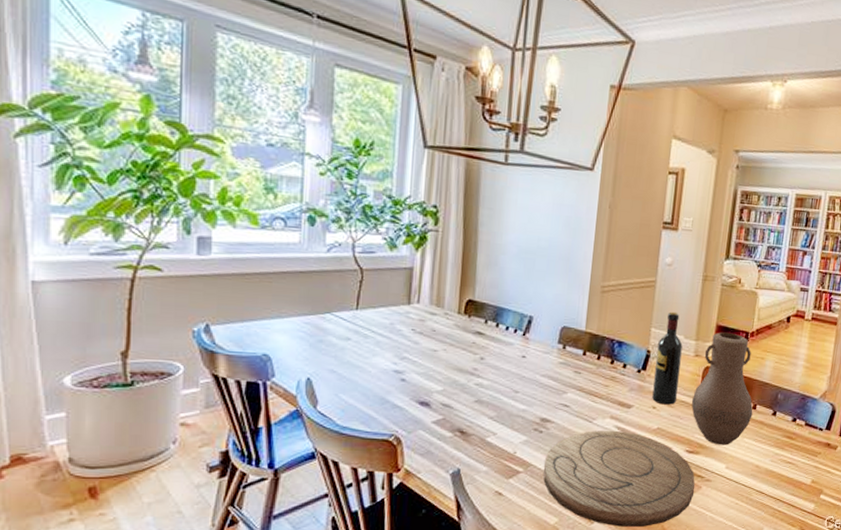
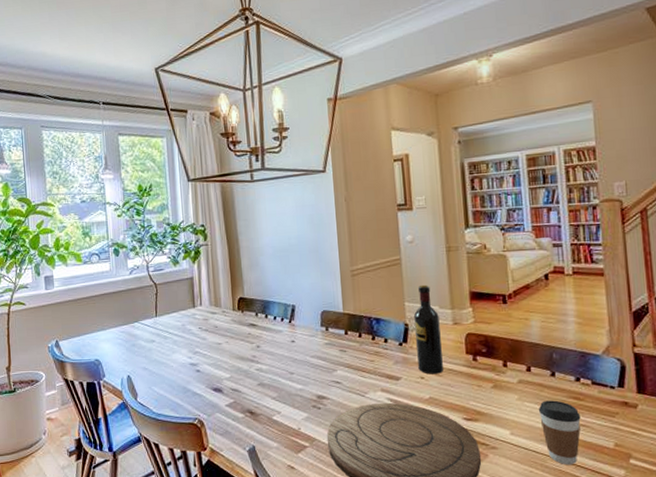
vase: present [691,332,753,445] -> none [460,297,529,411]
coffee cup: none [754,438,790,499] -> present [539,400,581,465]

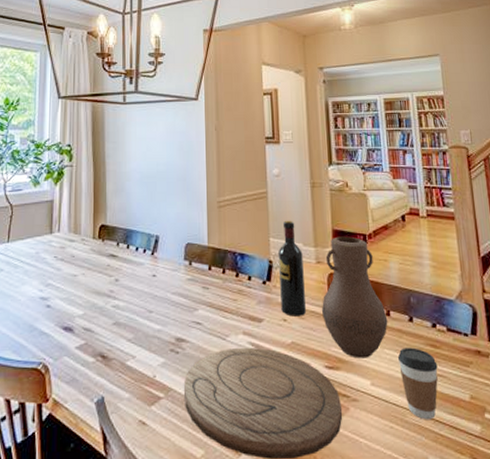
vase: none [460,297,529,411] -> present [322,236,388,359]

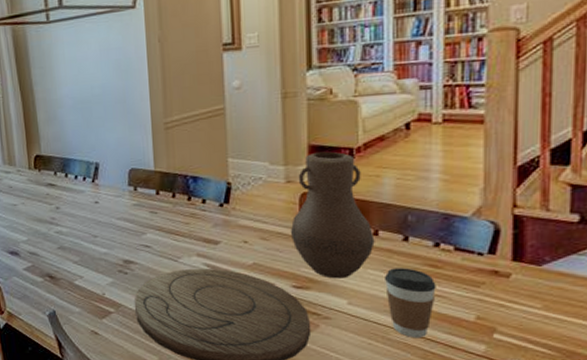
wine bottle: present [277,220,306,317] -> none [237,137,271,238]

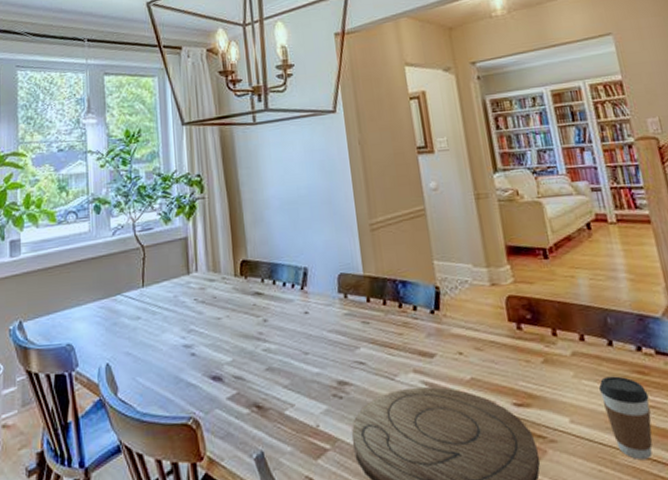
vase: present [291,151,375,279] -> none [500,252,583,393]

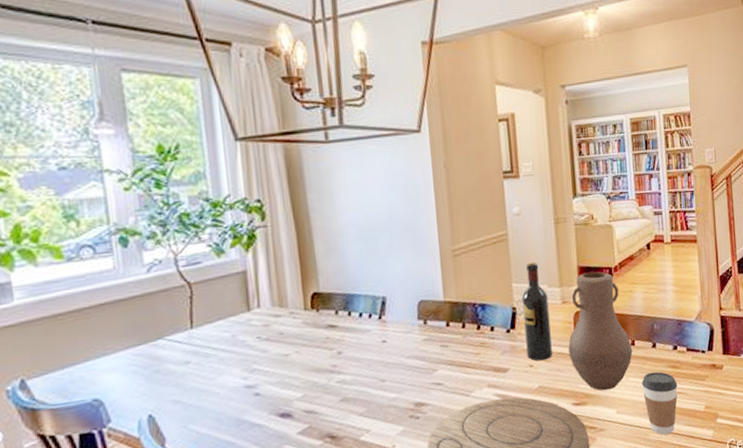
wine bottle: none [444,238,484,349] -> present [521,261,552,361]
vase: none [500,252,583,393] -> present [568,271,633,391]

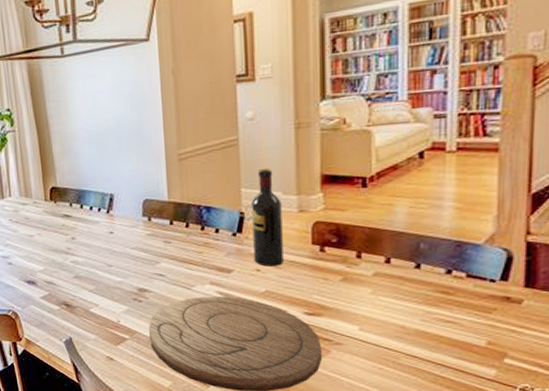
vase: present [568,271,633,391] -> none [303,181,387,306]
coffee cup: present [642,371,678,435] -> none [397,294,448,363]

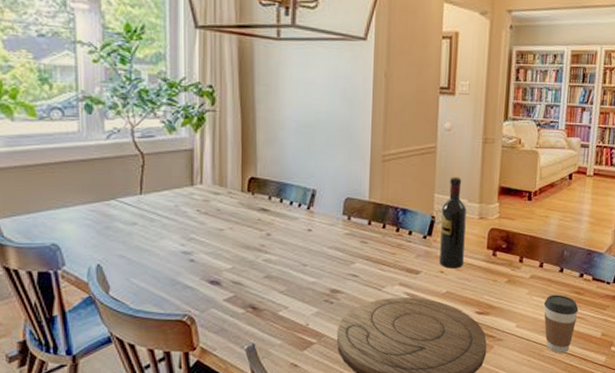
coffee cup: none [397,294,448,363] -> present [544,294,579,354]

